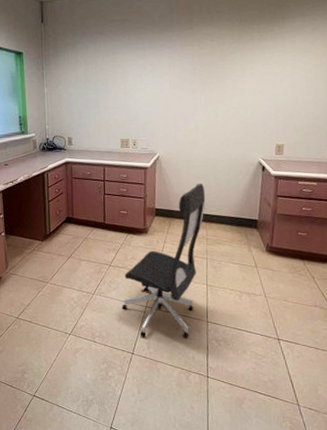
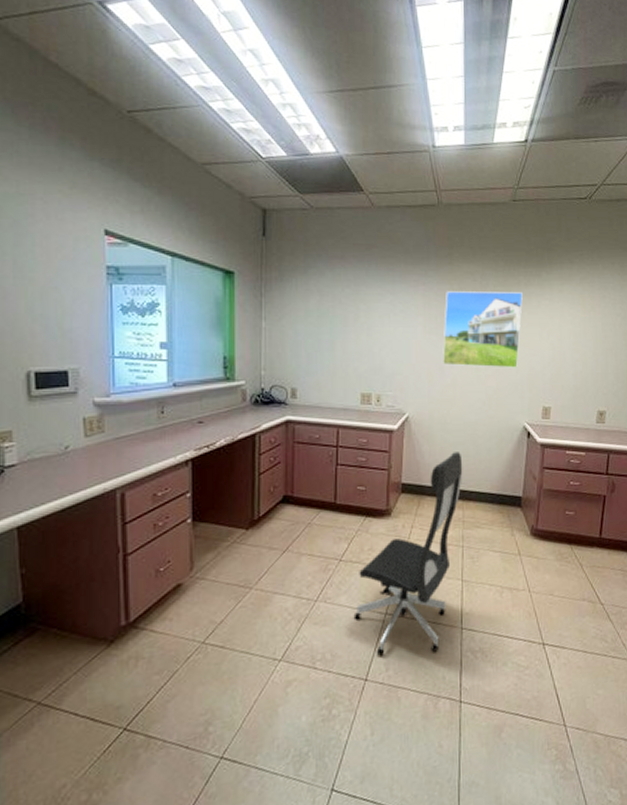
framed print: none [186,47,257,114] -> present [443,291,523,368]

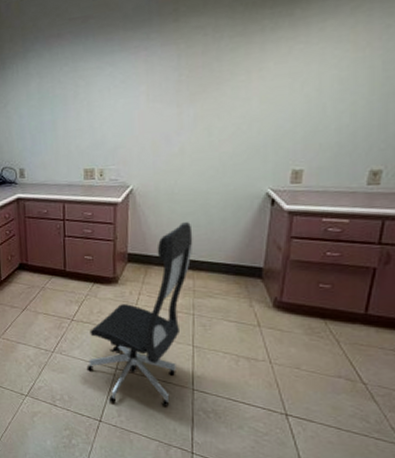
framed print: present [443,291,523,368] -> none [168,39,268,134]

